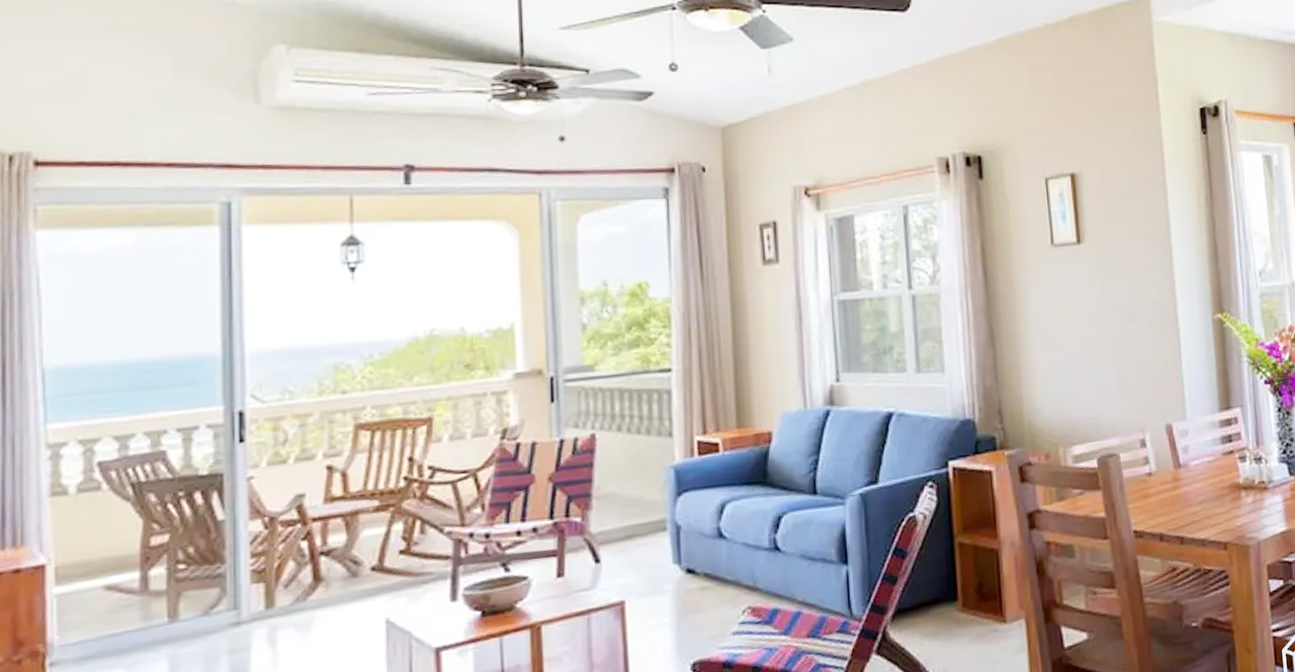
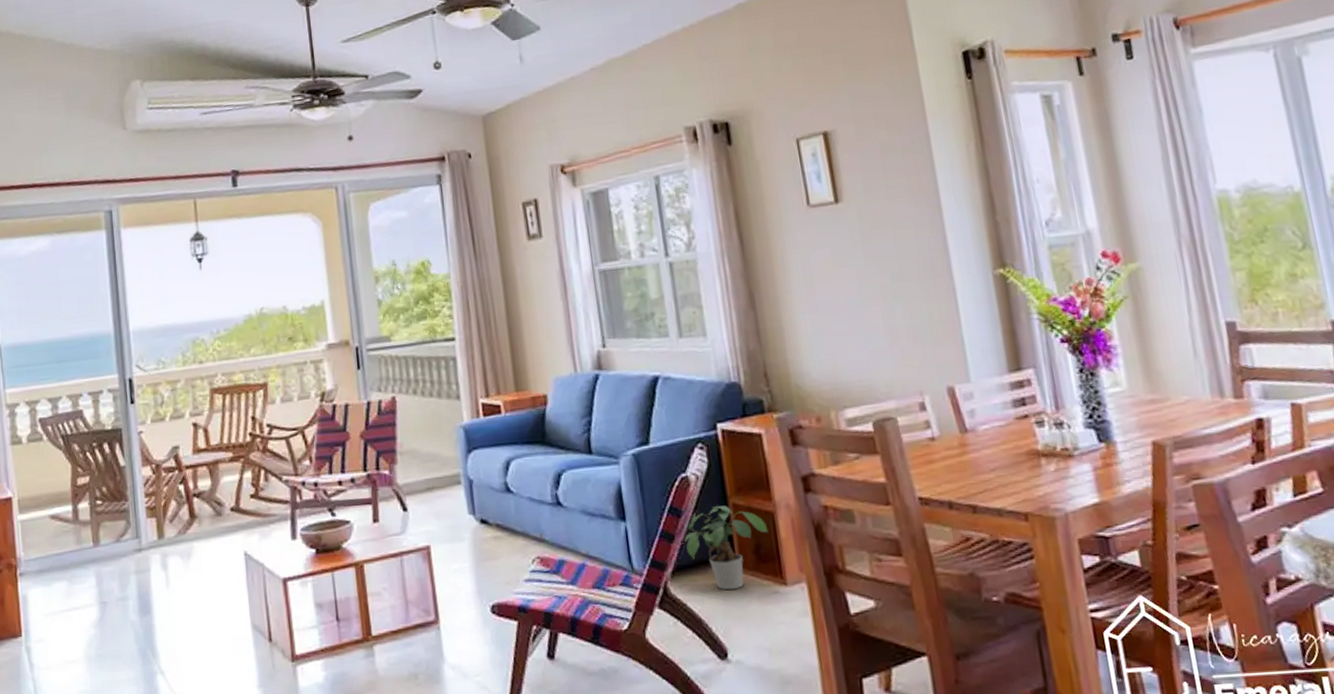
potted plant: none [905,545,992,631] -> present [682,506,769,590]

